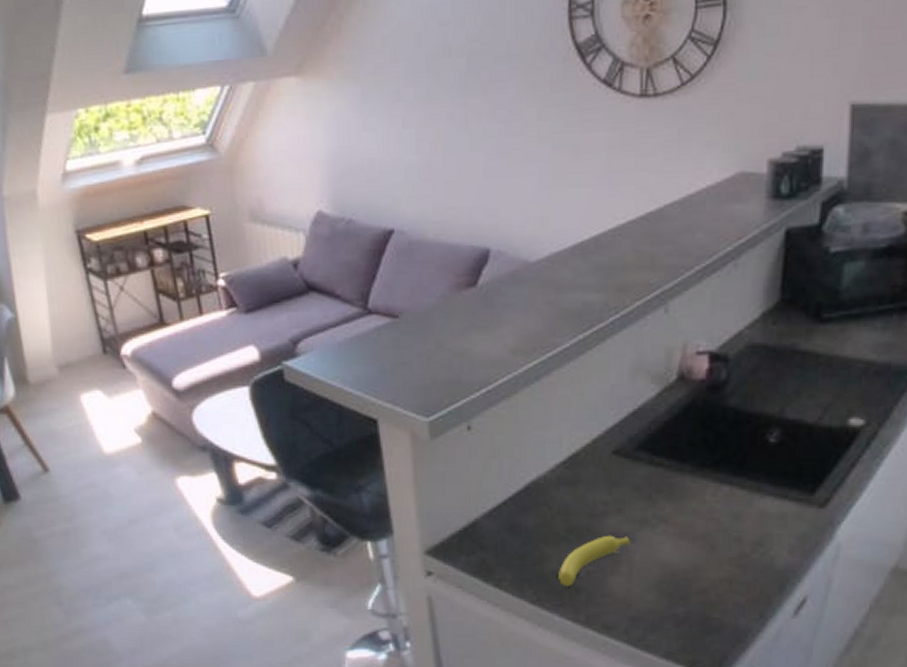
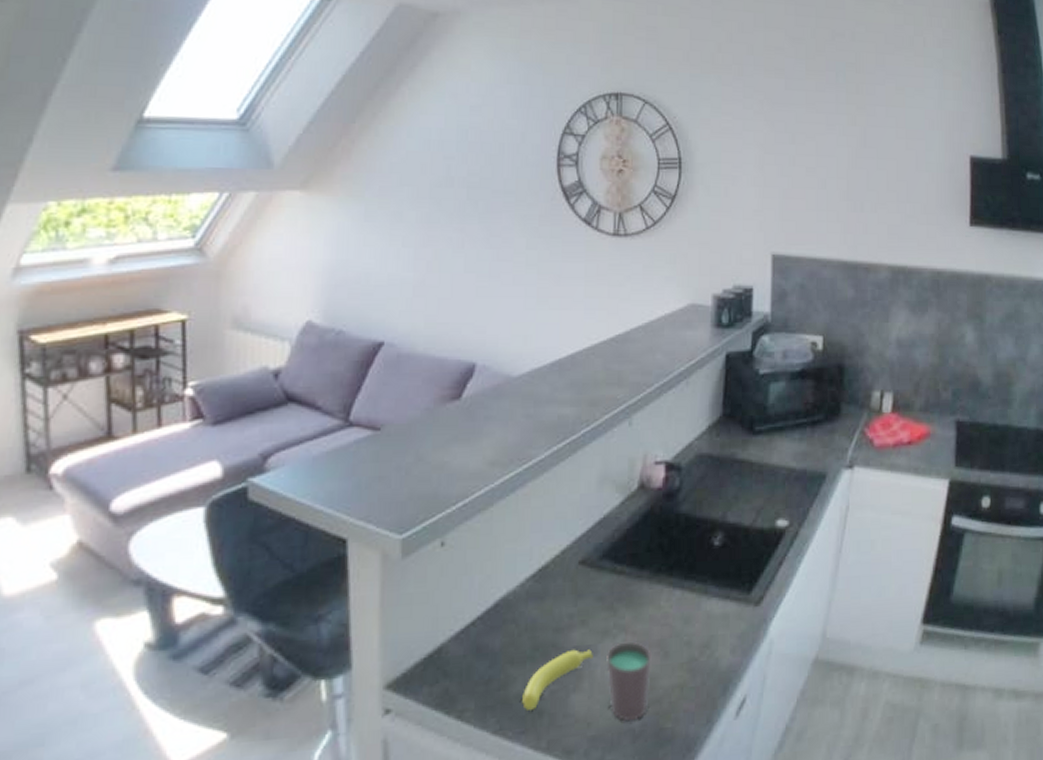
cup: none [646,532,696,606] -> present [607,641,651,721]

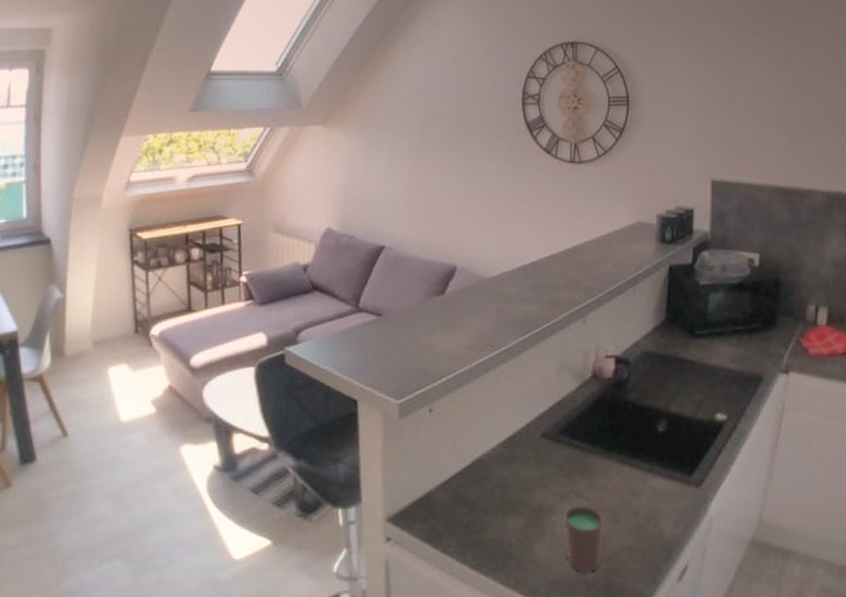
banana: present [522,649,593,710] -> none [495,507,553,553]

